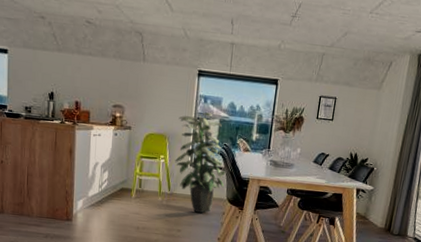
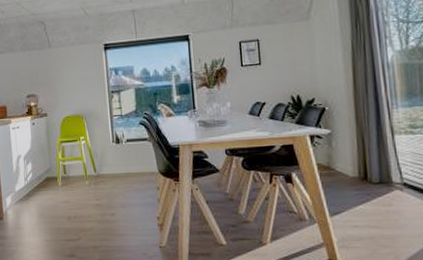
indoor plant: present [175,112,226,213] -> none [92,83,152,191]

